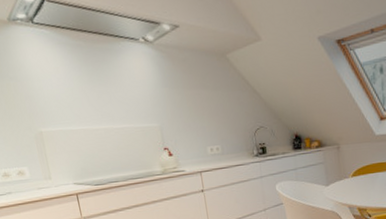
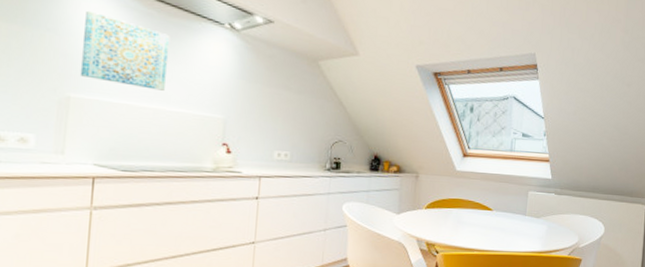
wall art: none [32,54,108,113] -> present [79,10,170,91]

